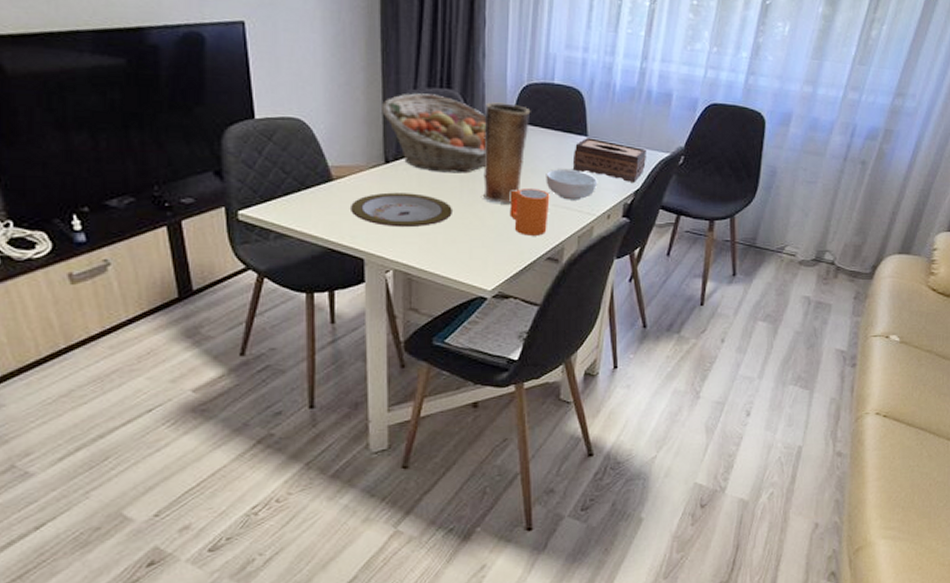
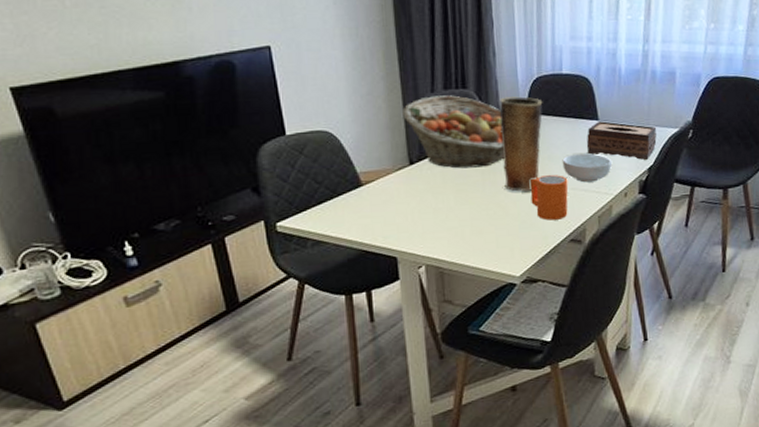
plate: present [351,192,452,228] -> none [381,190,477,224]

